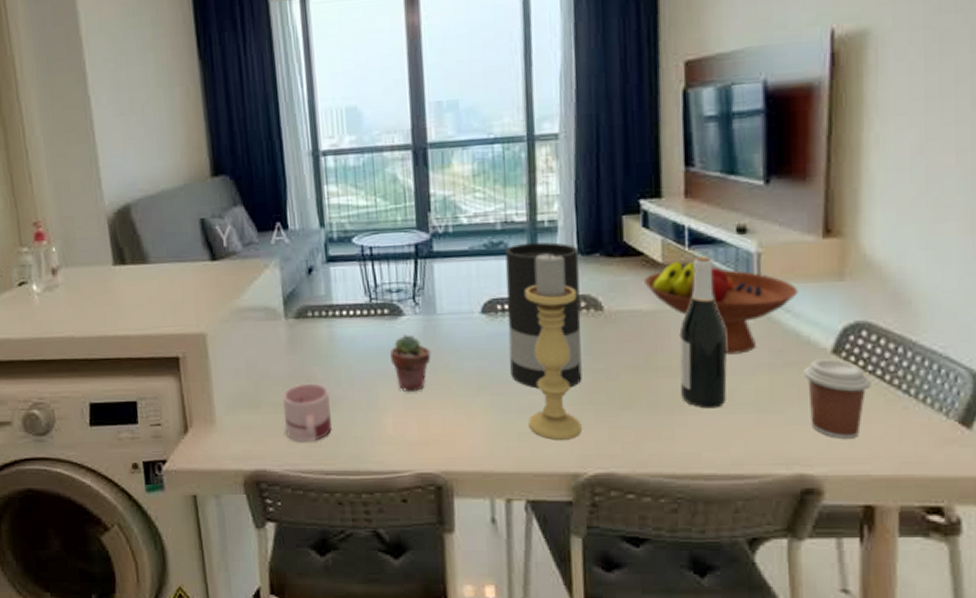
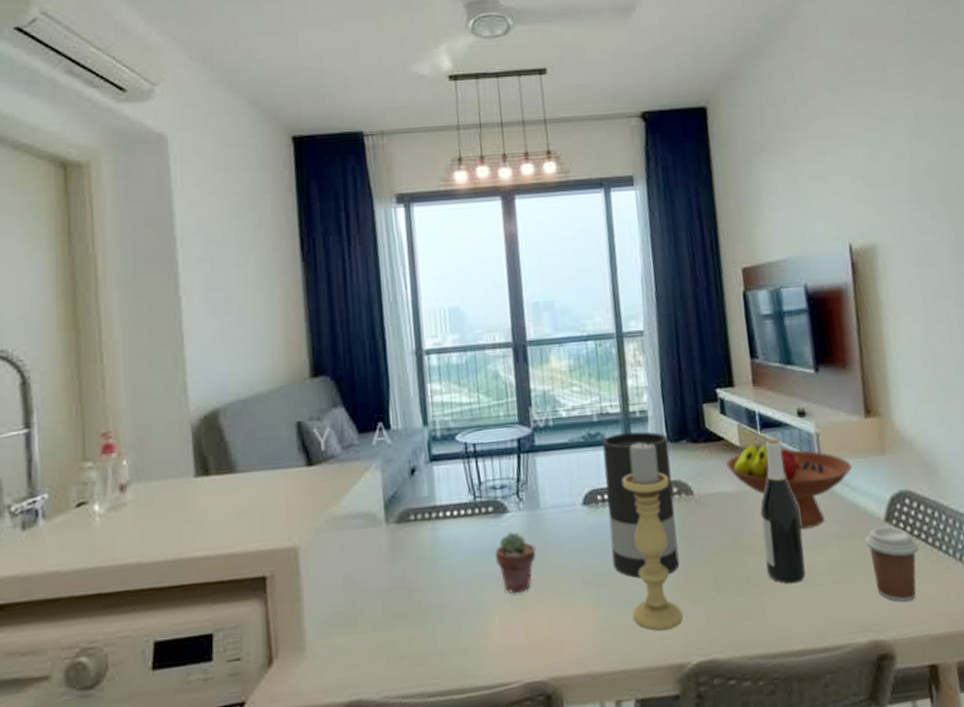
mug: present [282,383,333,443] -> none [381,592,437,663]

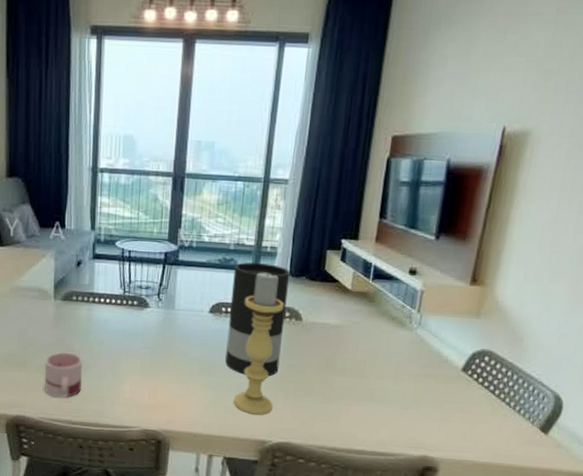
mug: none [381,592,437,663] -> present [44,352,82,398]
potted succulent: present [495,532,536,594] -> none [134,322,166,367]
fruit bowl: present [726,443,852,530] -> none [335,289,446,364]
wine bottle: present [760,438,806,584] -> none [348,288,390,403]
coffee cup: present [865,526,919,602] -> none [438,374,485,434]

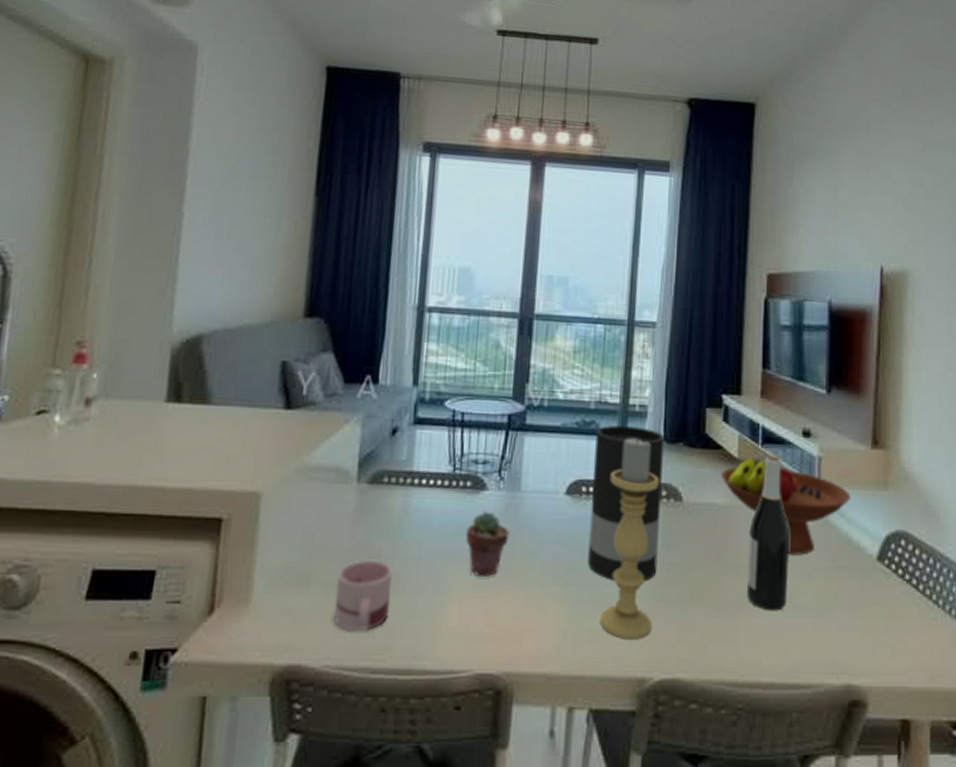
potted succulent: none [134,322,166,367] -> present [466,511,509,576]
fruit bowl: none [335,289,446,364] -> present [721,457,851,556]
wine bottle: none [348,288,390,403] -> present [746,455,791,611]

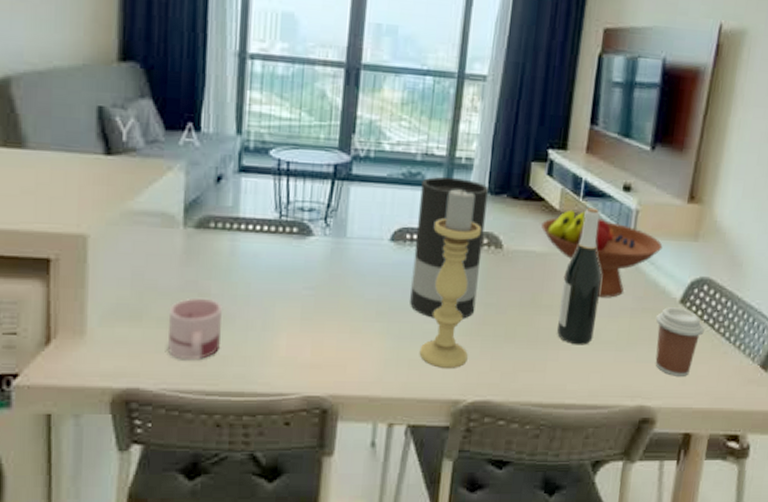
potted succulent: present [466,511,509,576] -> none [293,255,335,313]
coffee cup: none [854,565,908,648] -> present [655,307,705,376]

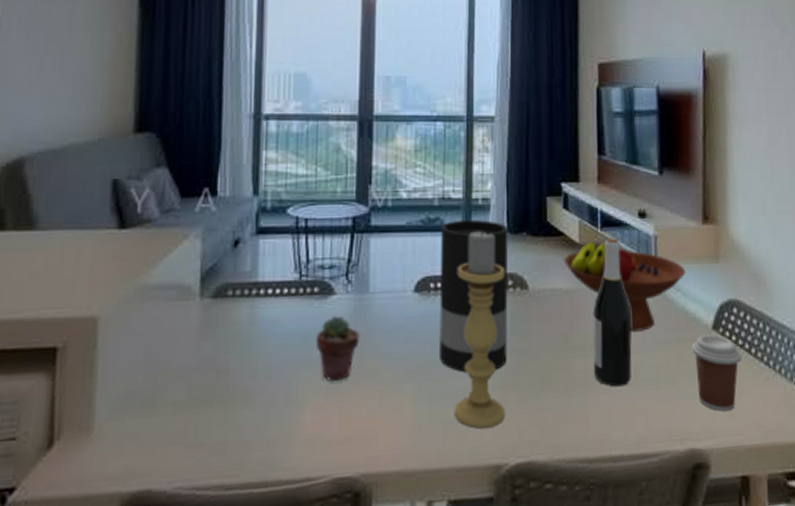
mug: present [168,297,222,361] -> none [184,374,242,451]
potted succulent: none [293,255,335,313] -> present [316,316,360,381]

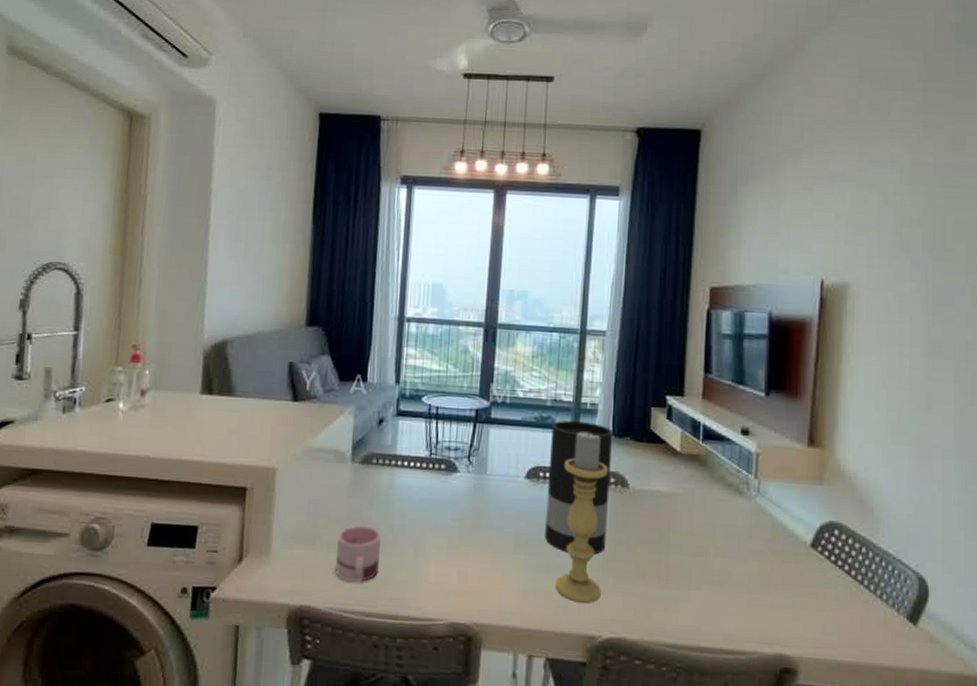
mug: none [184,374,242,451] -> present [335,525,381,583]
potted succulent: present [316,316,360,381] -> none [441,490,477,544]
fruit bowl: present [564,241,686,332] -> none [665,451,787,539]
wine bottle: present [593,237,632,387] -> none [686,450,728,587]
coffee cup: present [692,334,742,411] -> none [788,551,840,625]

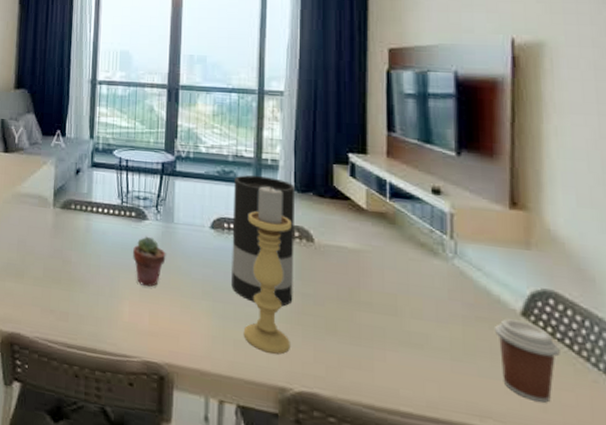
mug: present [335,525,381,583] -> none [41,263,80,317]
potted succulent: none [441,490,477,544] -> present [133,236,166,287]
coffee cup: none [788,551,840,625] -> present [495,318,560,403]

